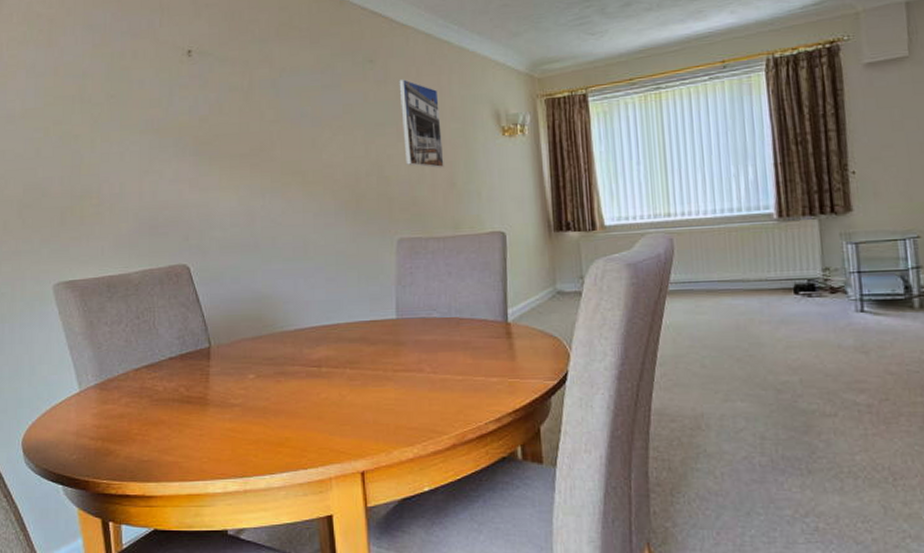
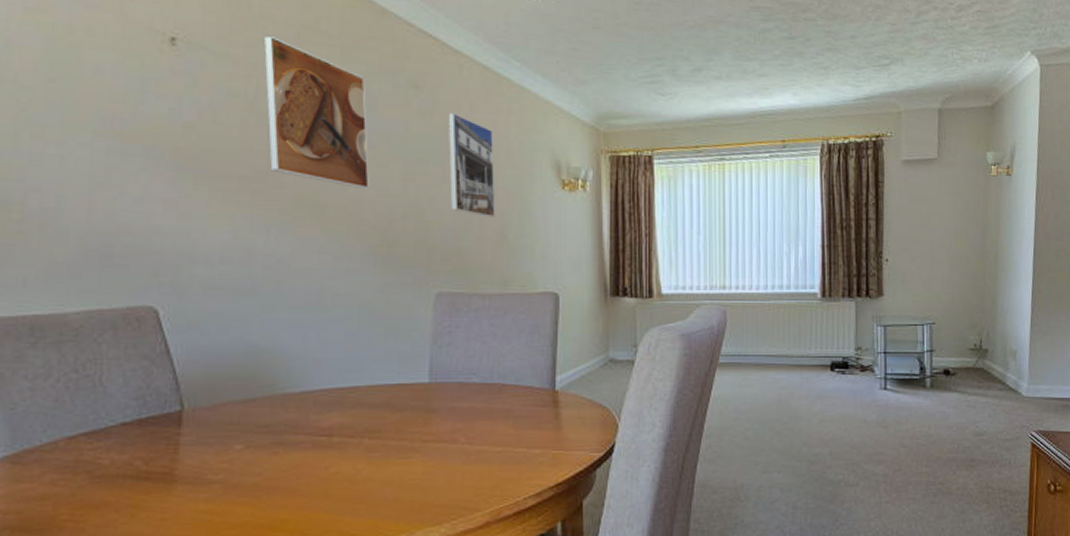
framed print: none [252,36,338,154] -> present [263,35,369,188]

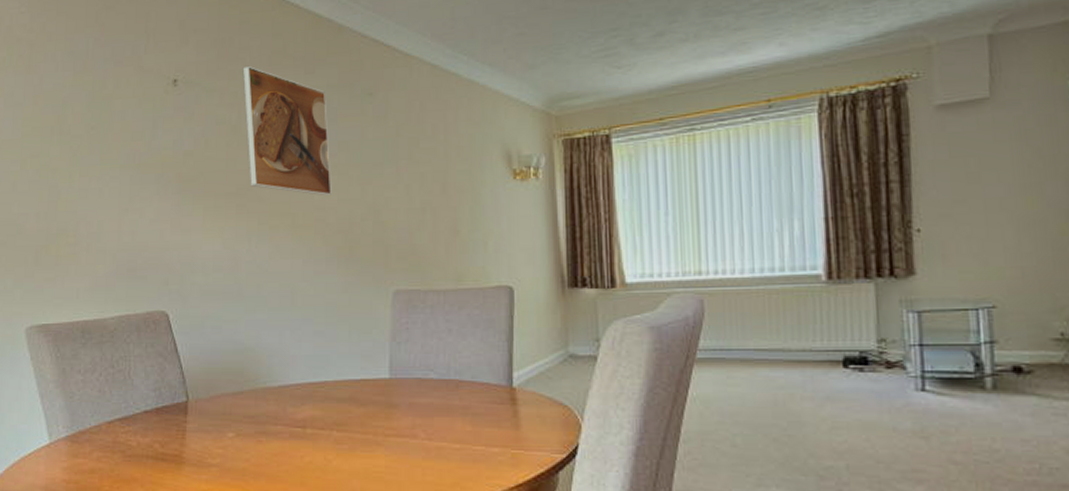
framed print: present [448,113,496,218] -> none [400,115,447,214]

